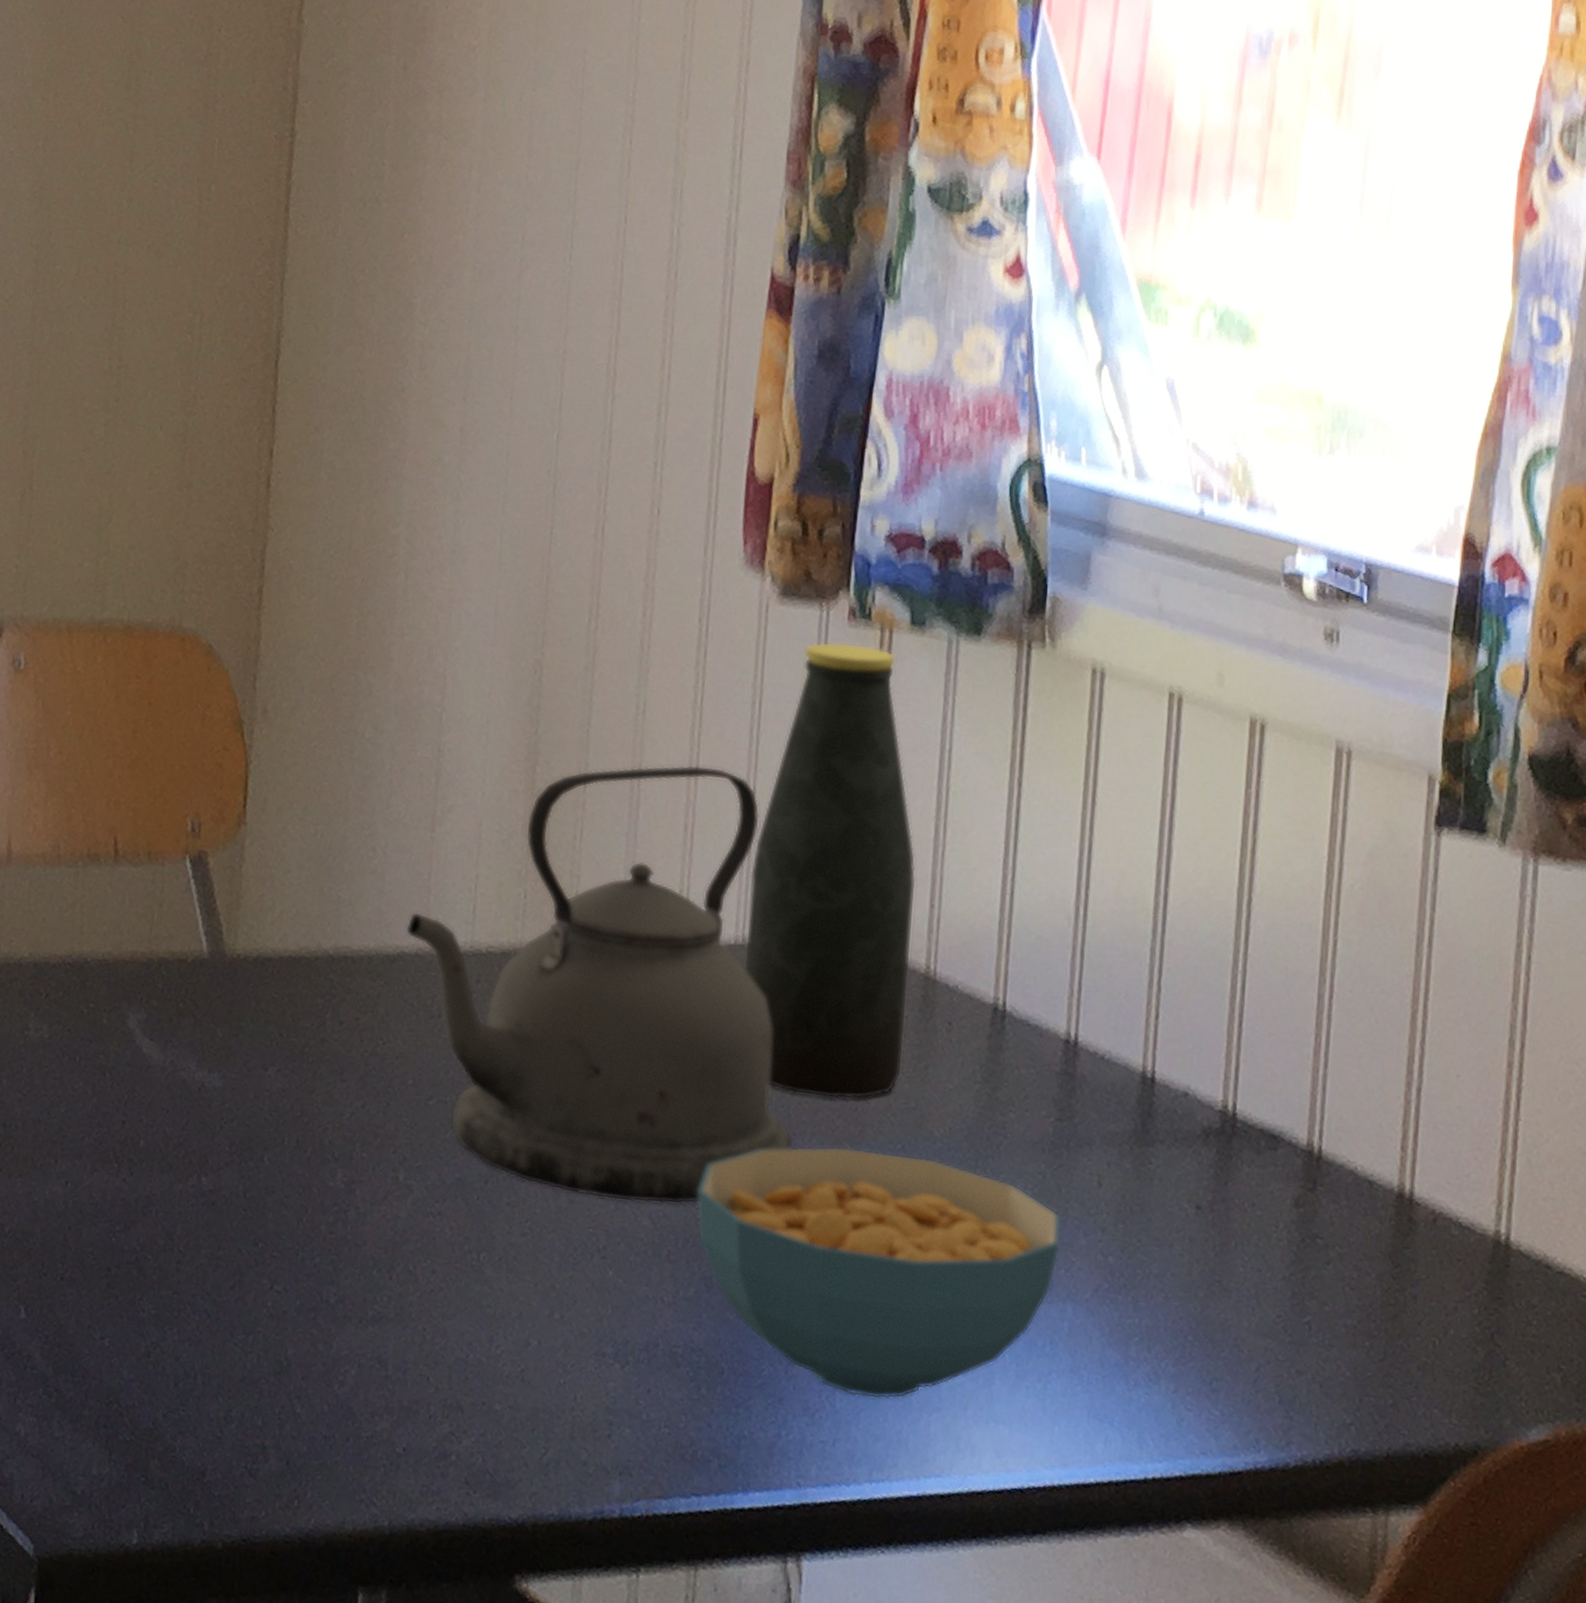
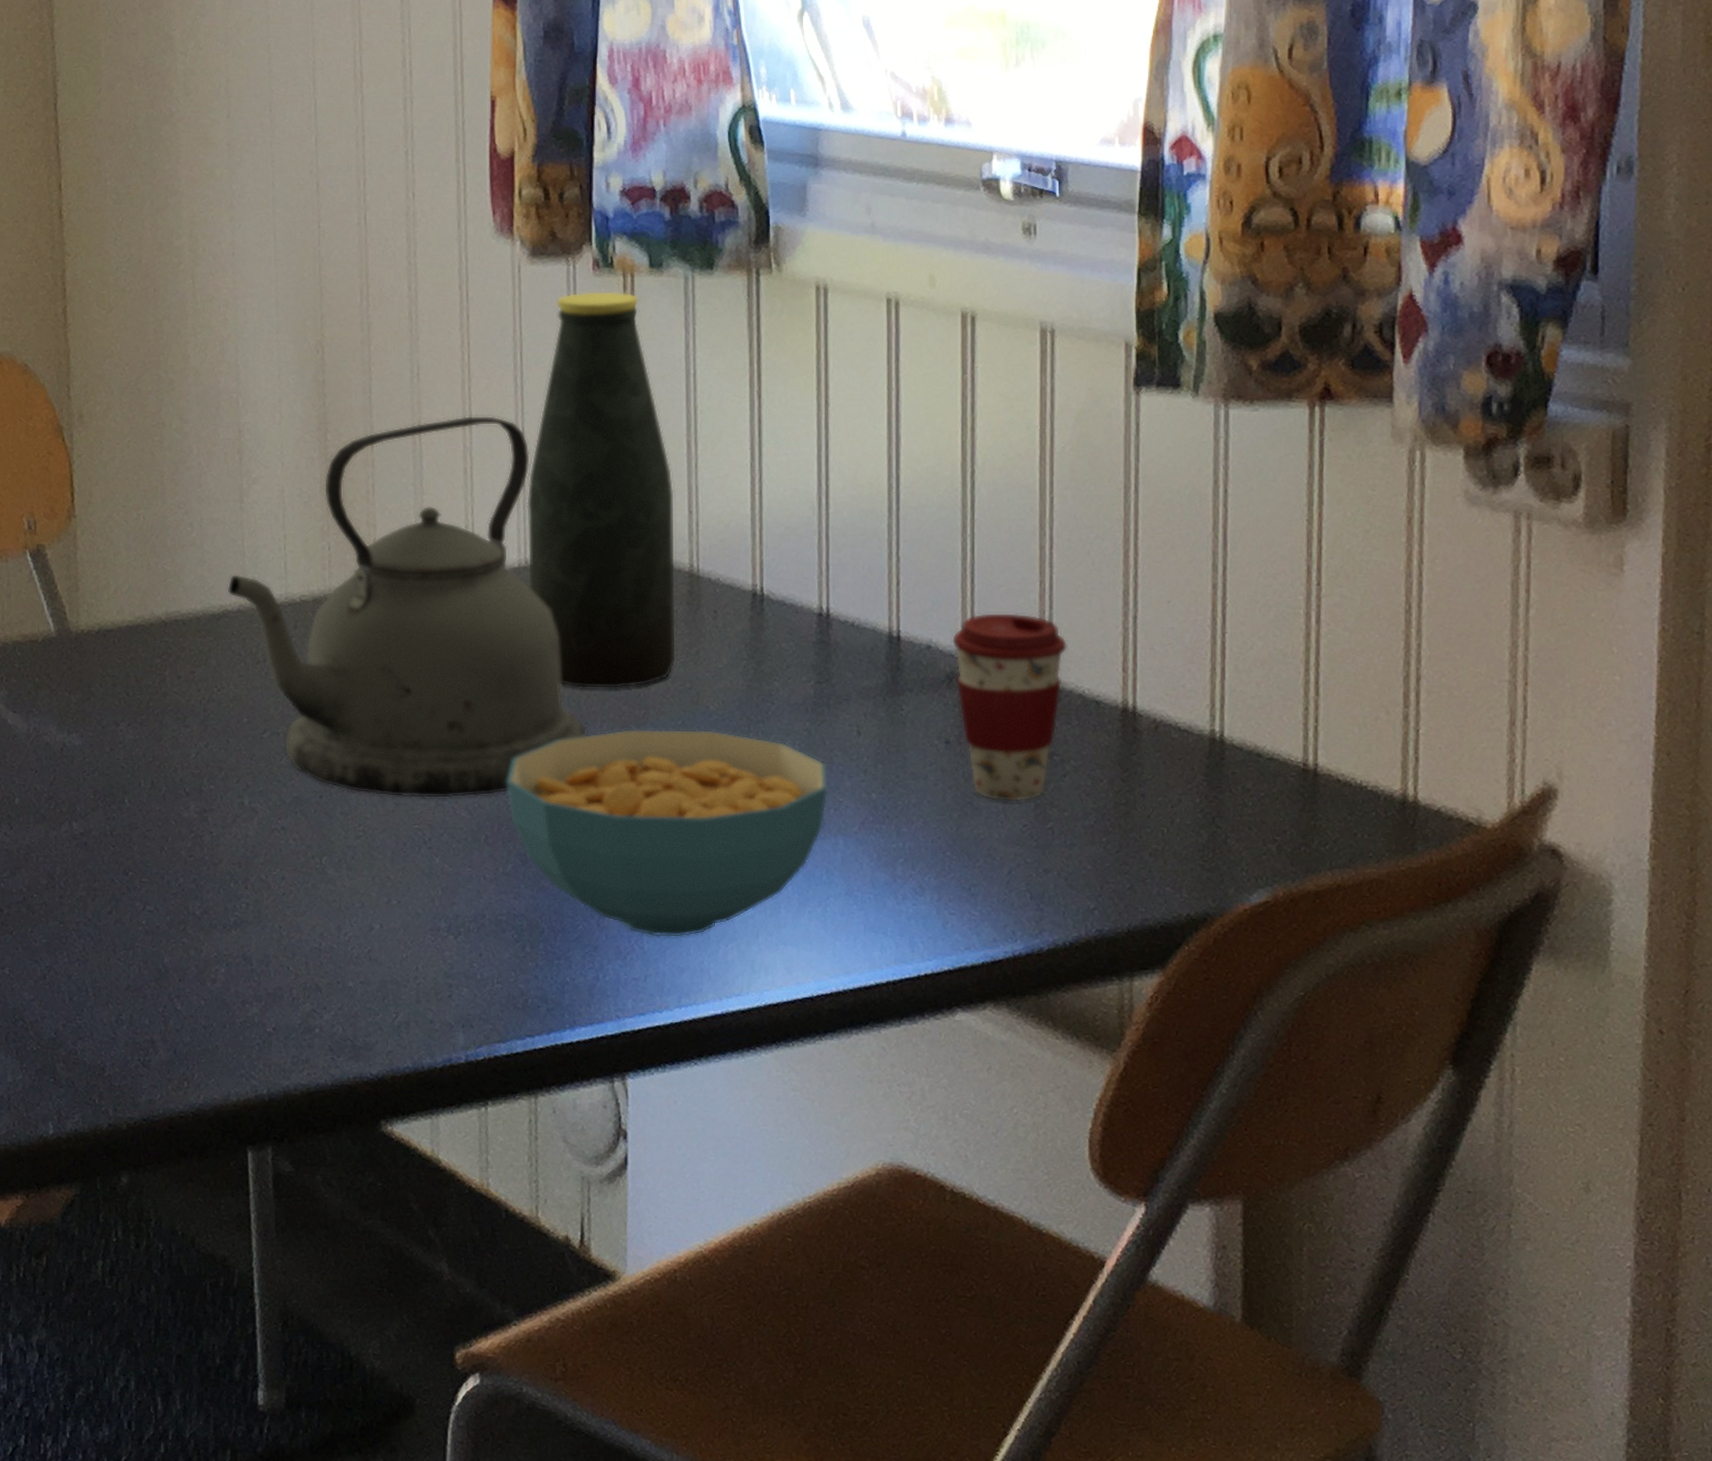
coffee cup: none [1211,1062,1342,1288] -> present [951,612,1068,801]

